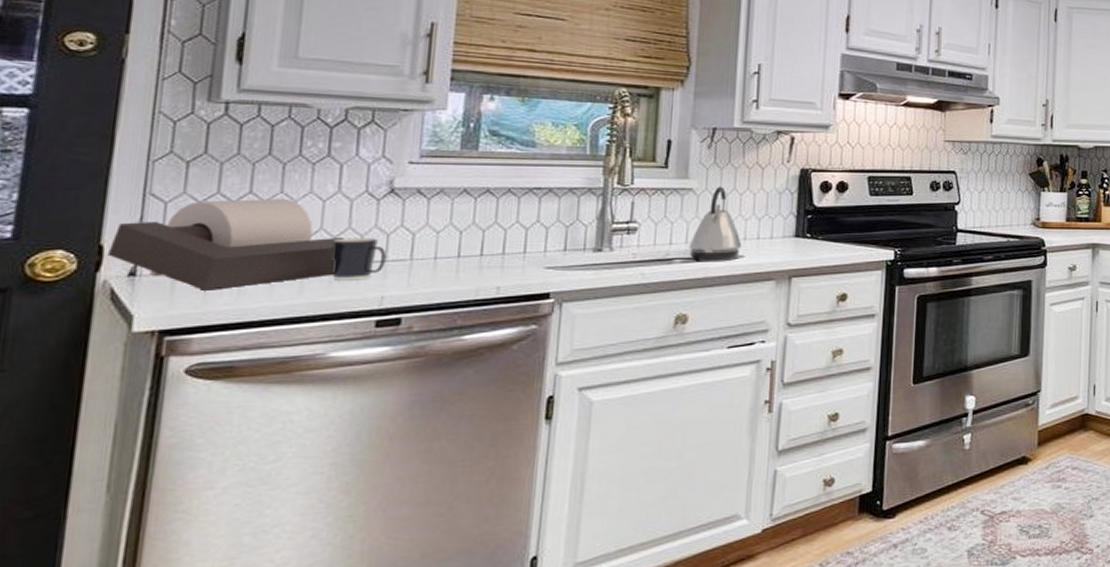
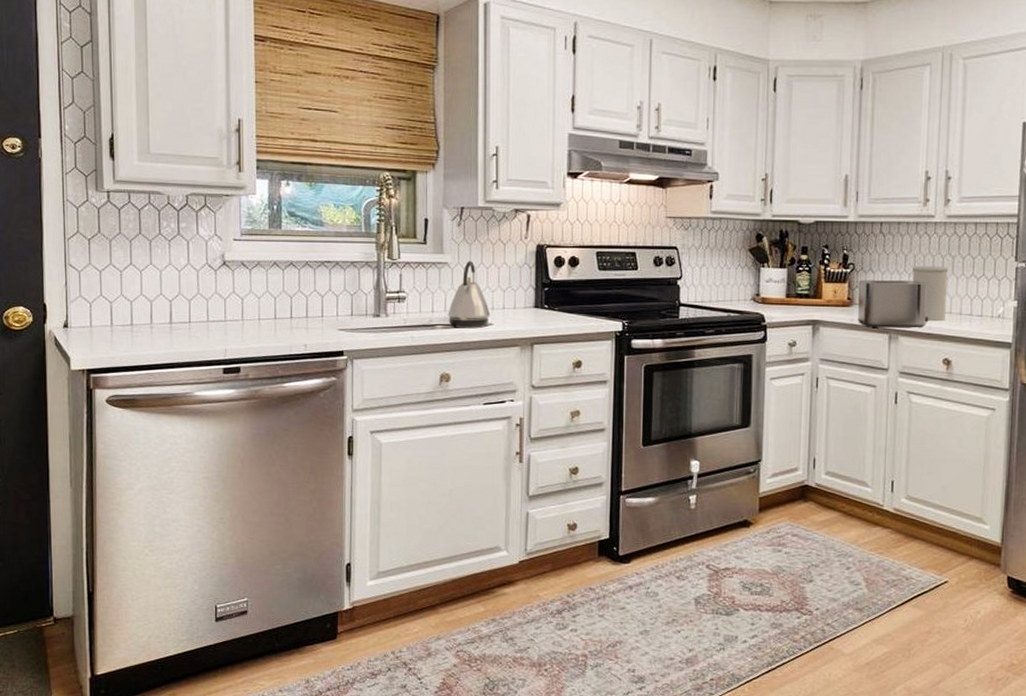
paper towel holder: present [107,198,345,291] -> none [49,268,196,340]
mug: present [332,238,387,281] -> none [188,301,226,336]

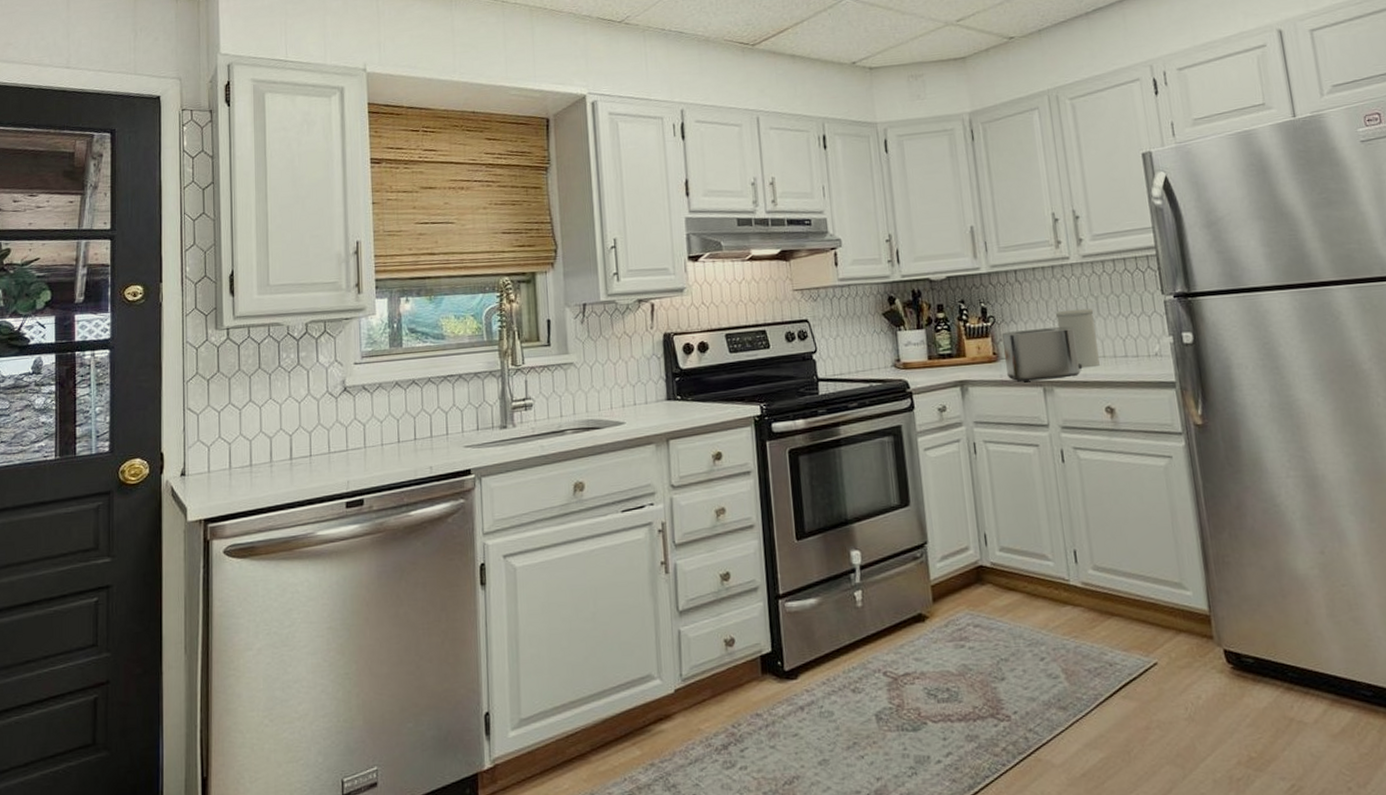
kettle: present [447,261,491,329] -> none [576,358,622,431]

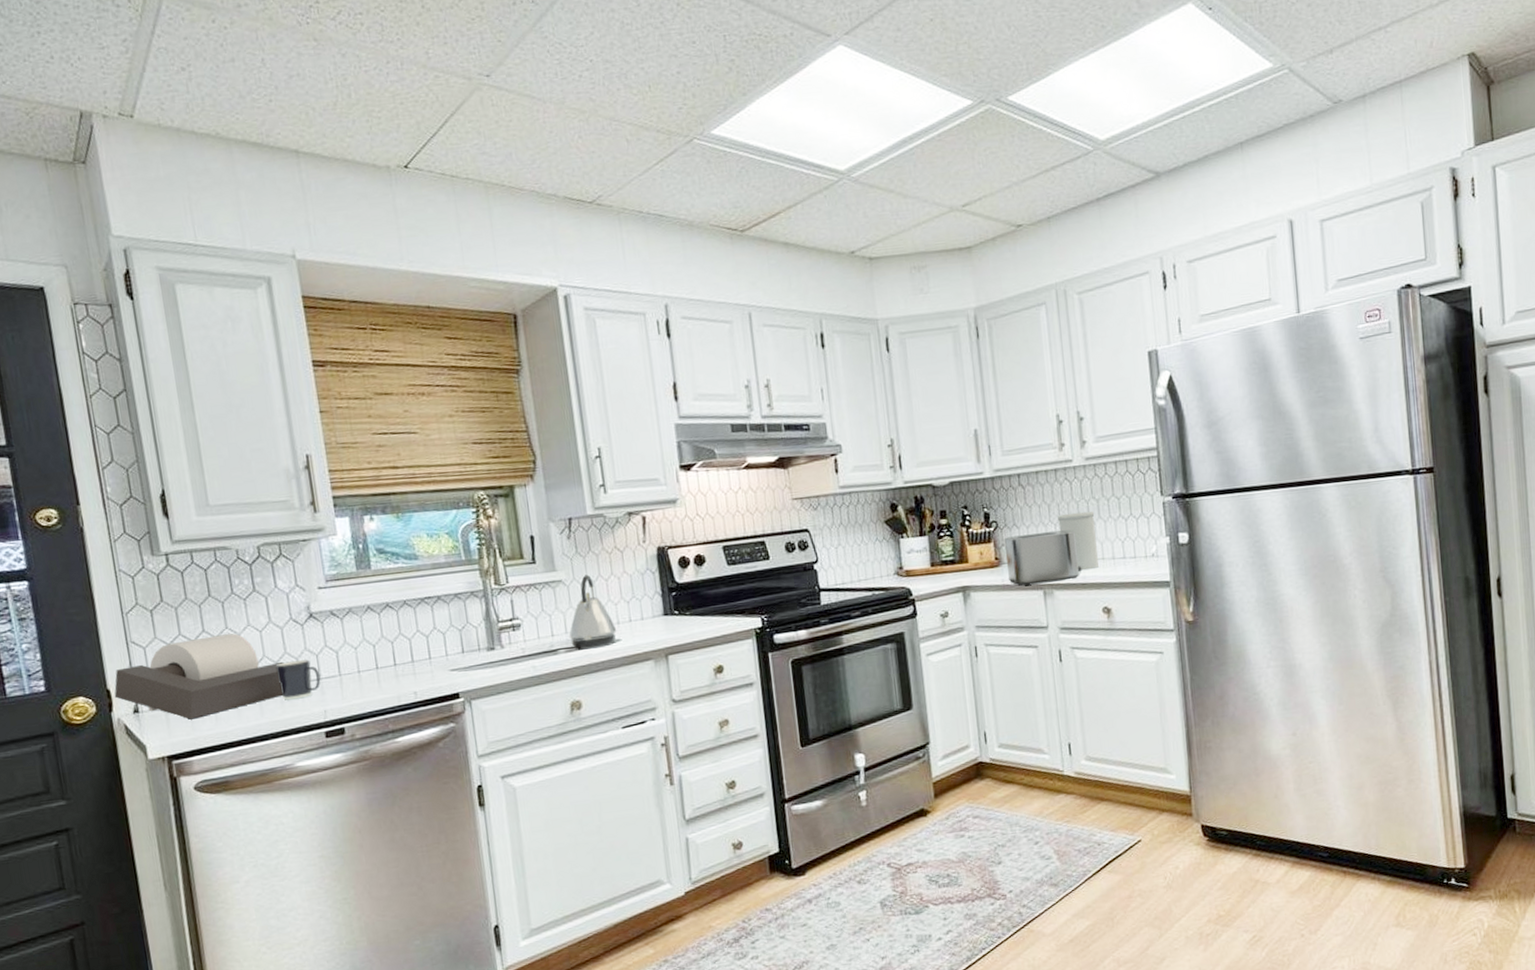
paper towel holder: none [166,403,317,485] -> present [114,633,285,720]
mug: none [309,431,348,470] -> present [275,659,321,700]
kettle: none [576,358,622,431] -> present [568,574,617,650]

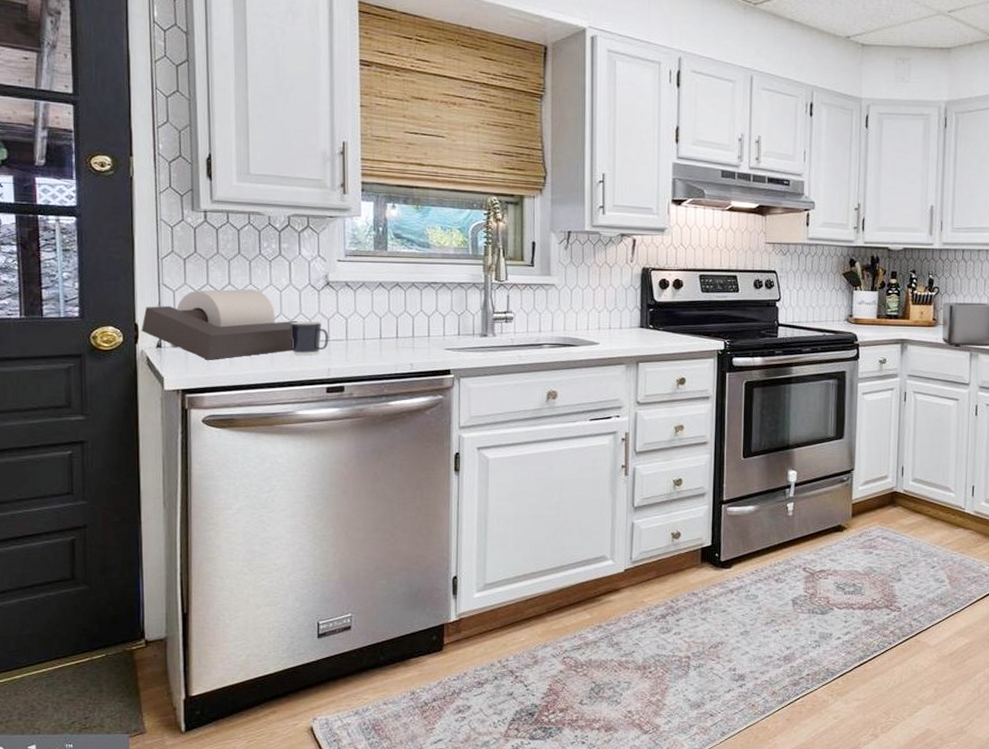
kettle: present [568,574,617,650] -> none [554,282,597,348]

